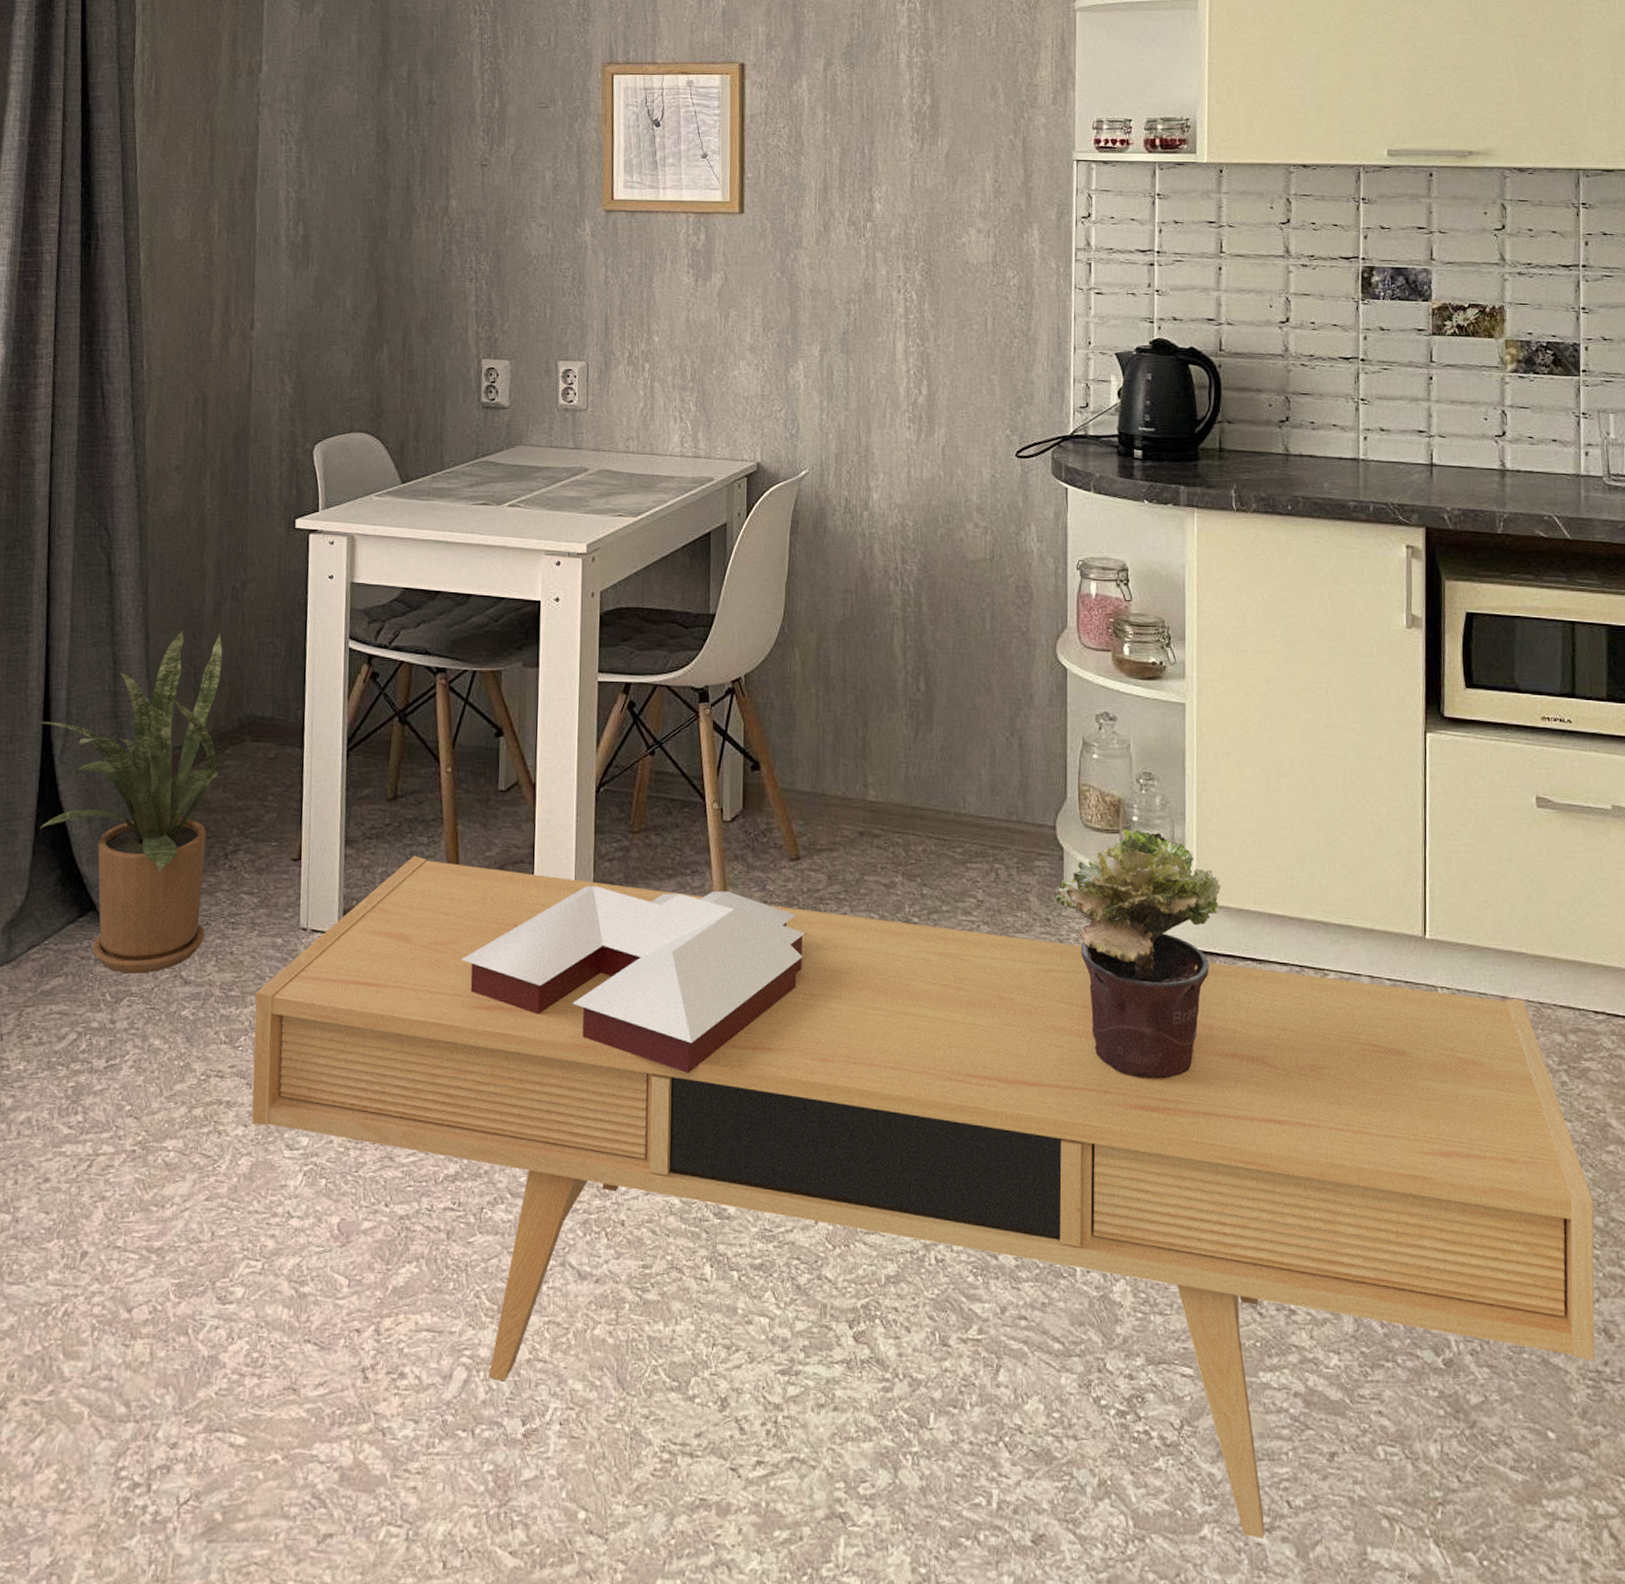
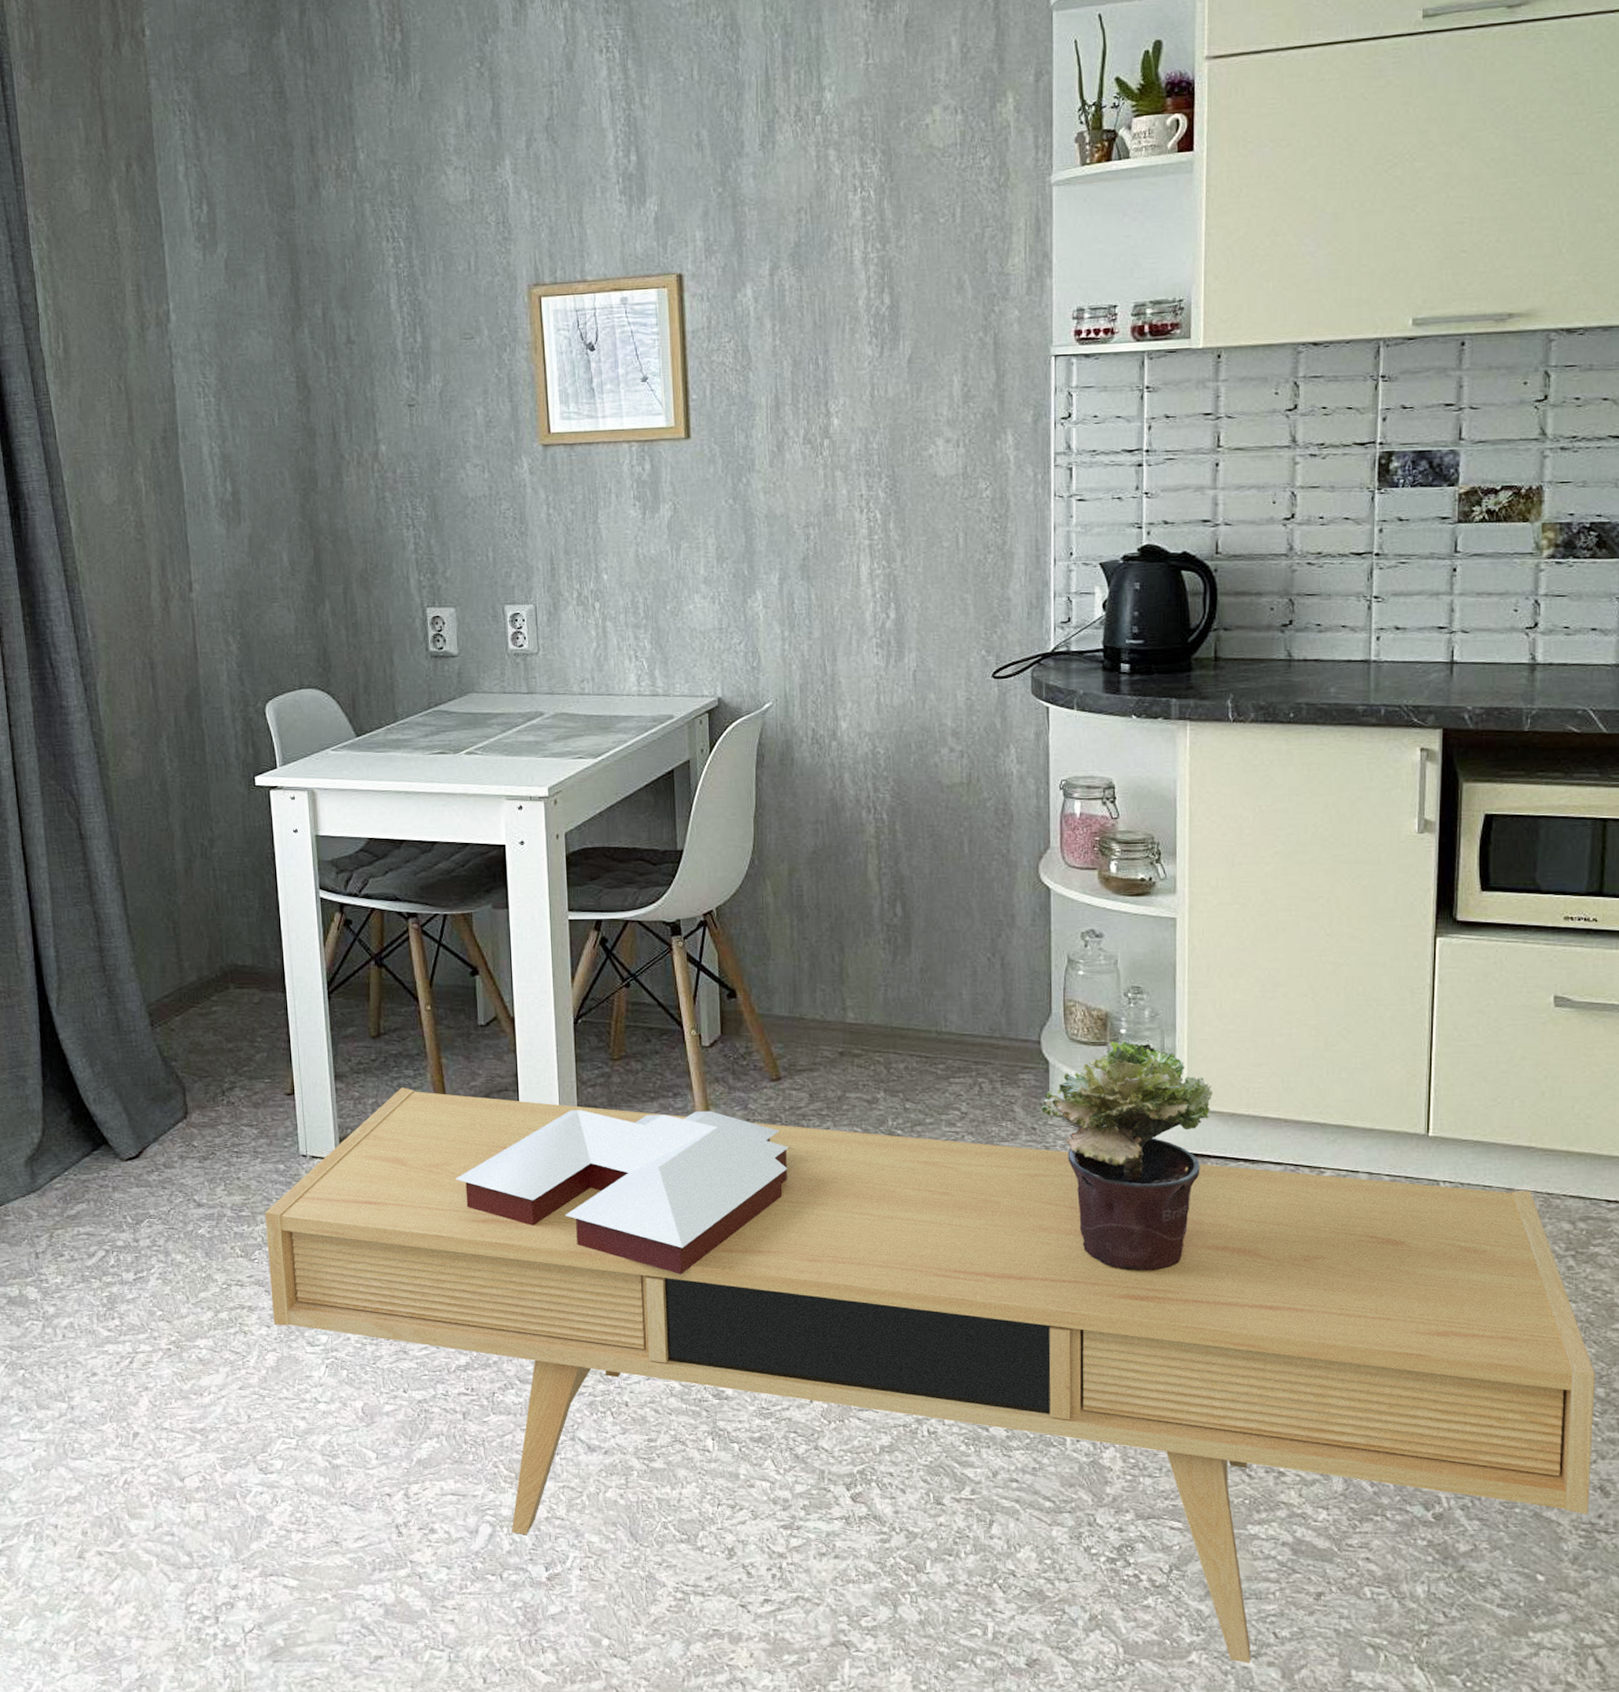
house plant: present [36,629,223,974] -> none [29,887,212,1199]

